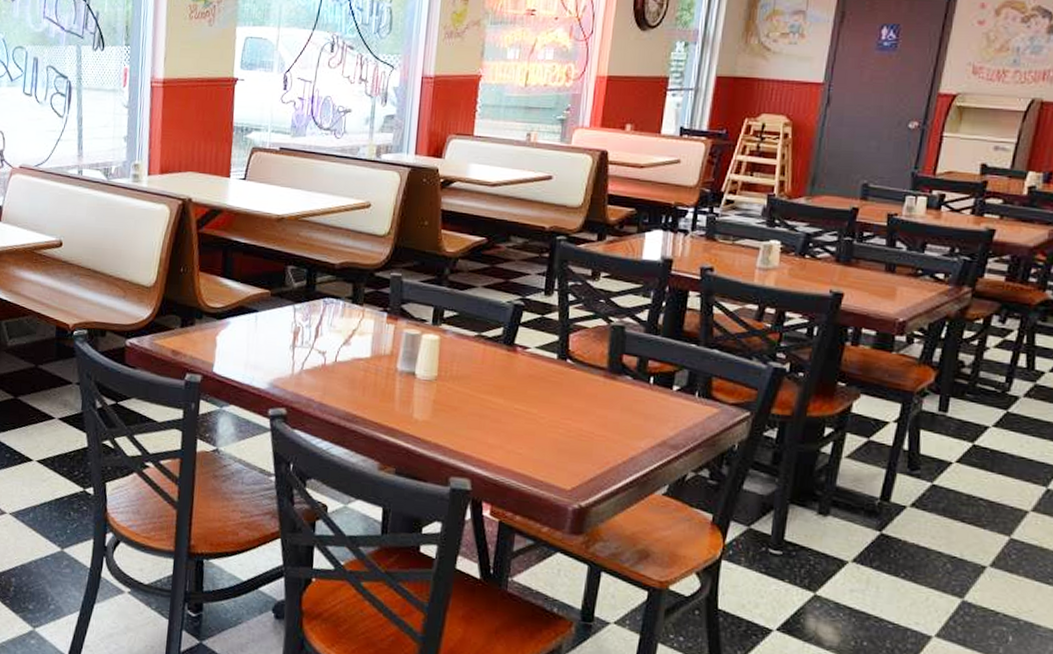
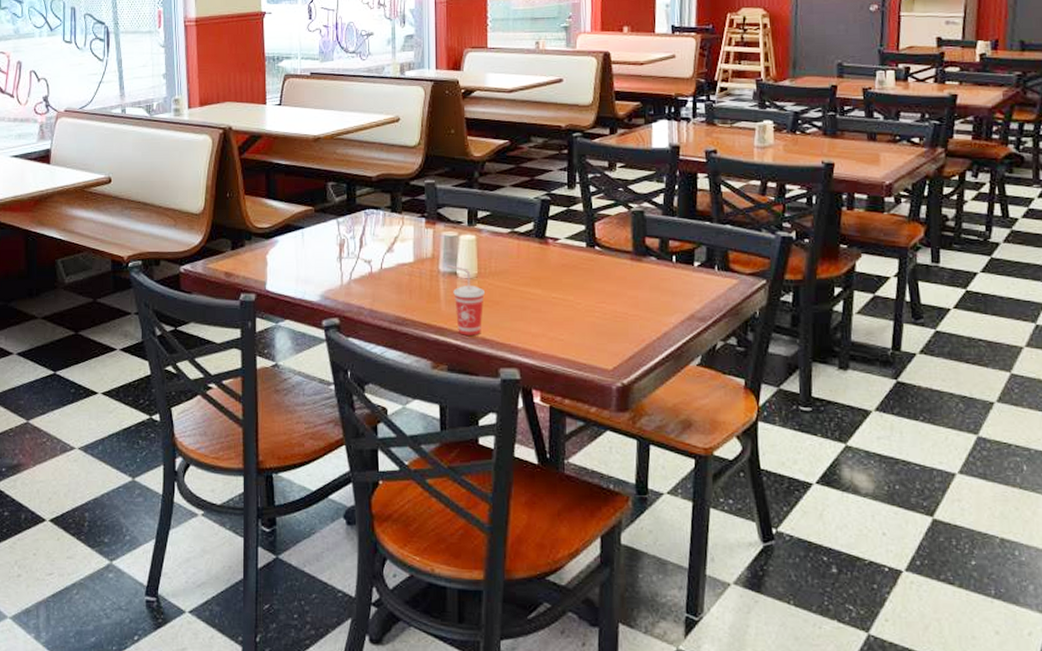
beverage cup: none [405,364,444,440] -> present [446,265,486,335]

